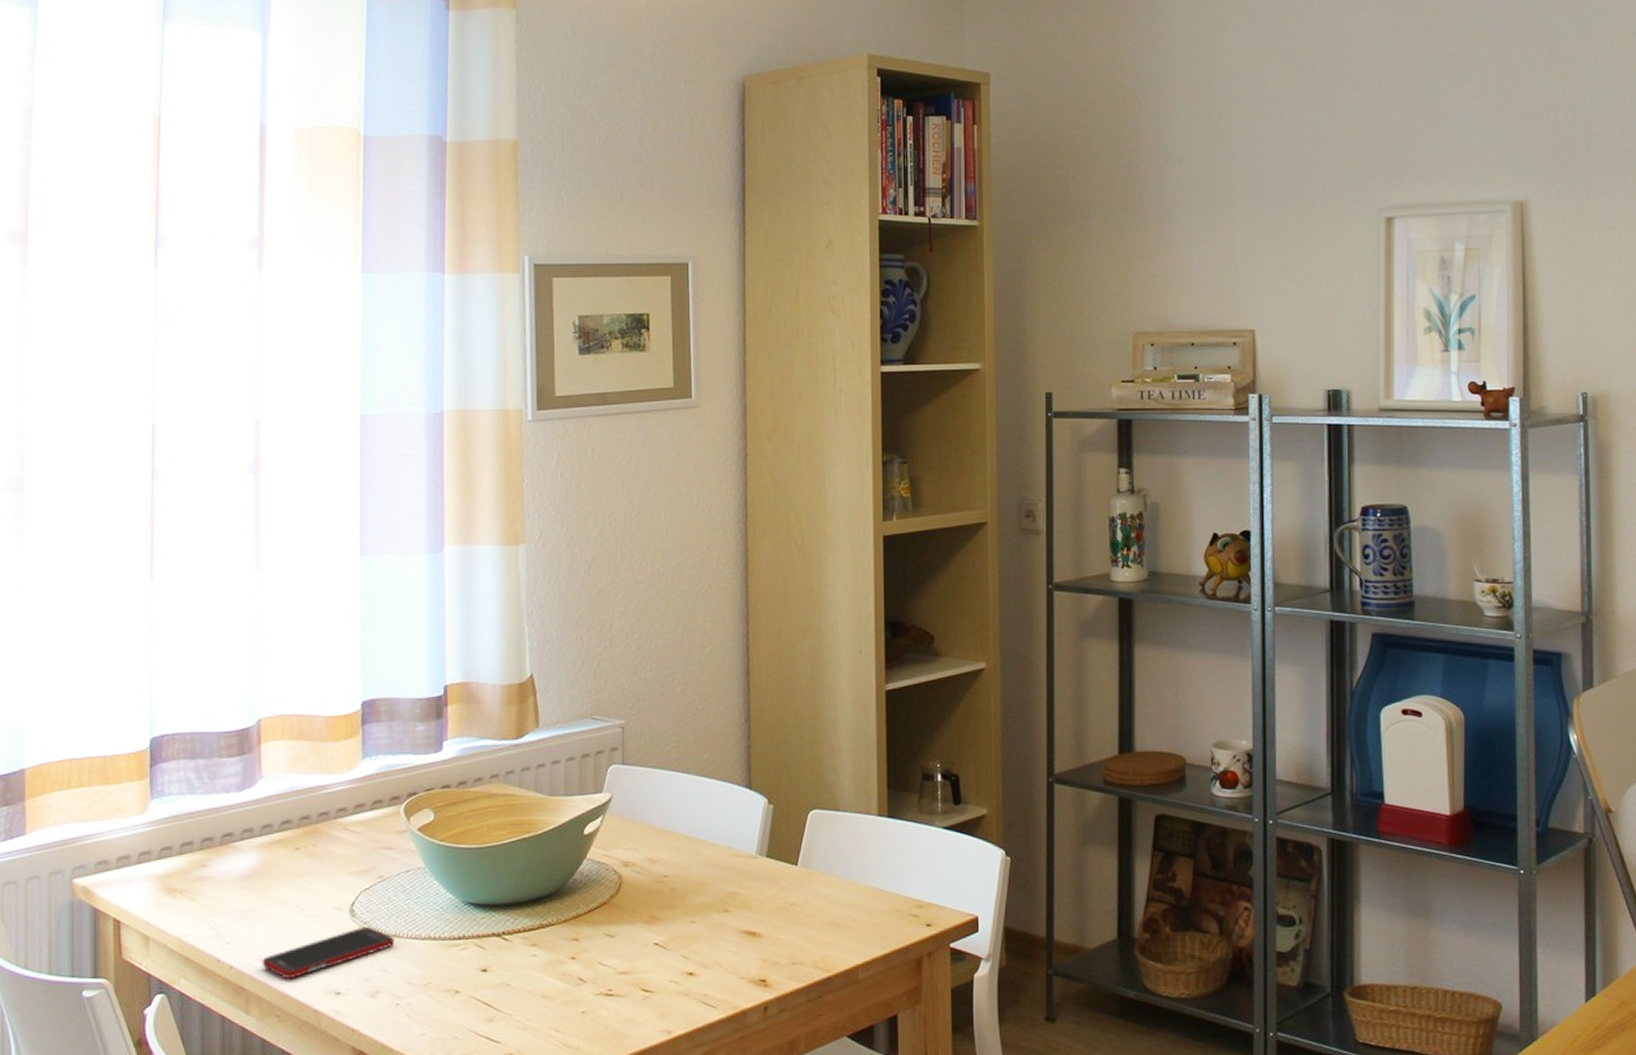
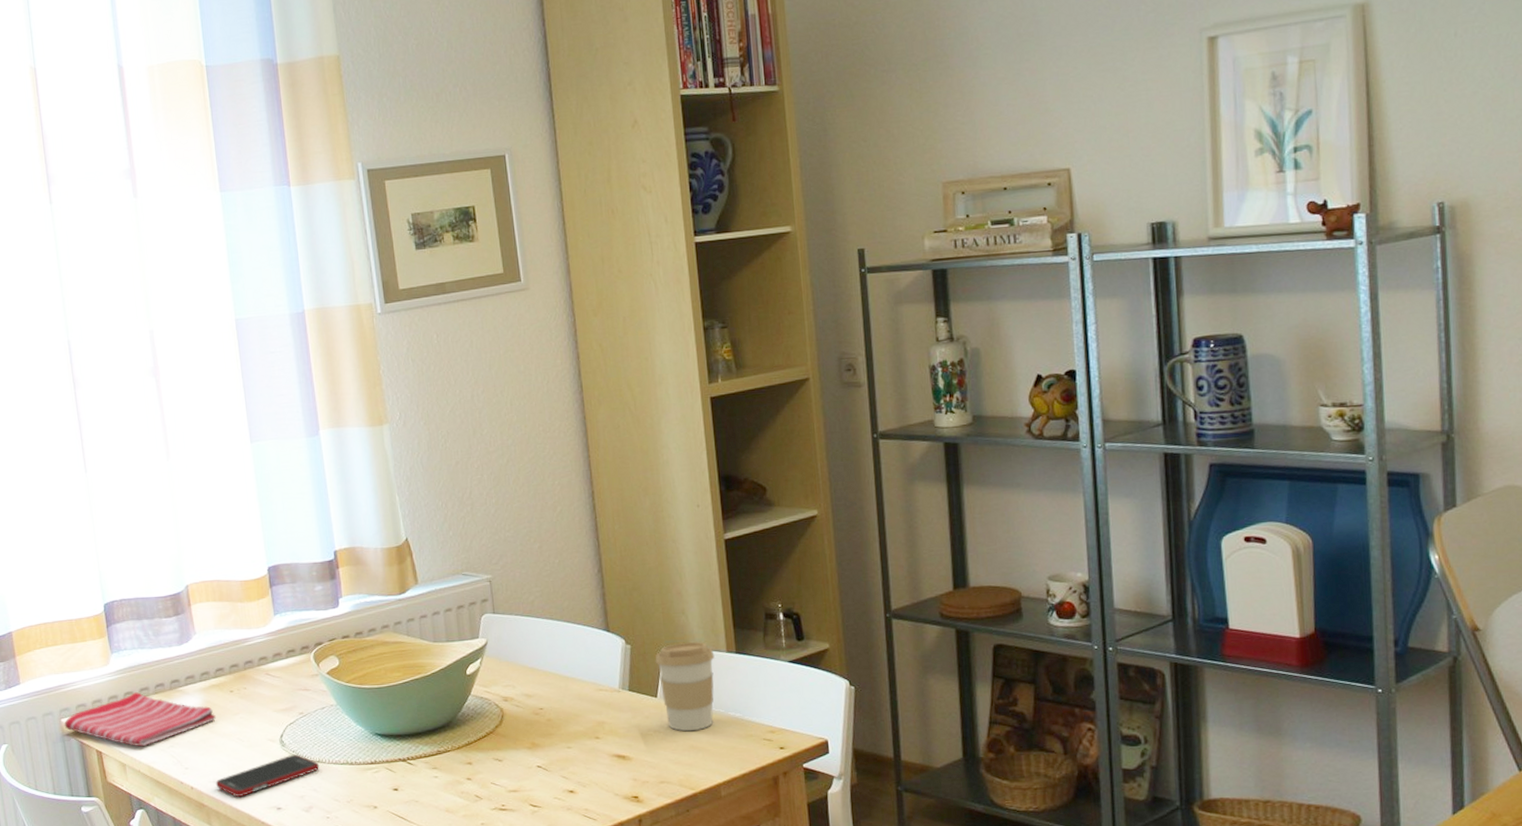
dish towel: none [75,847,273,916] -> present [64,692,216,747]
coffee cup: none [799,802,864,905] -> present [655,641,715,732]

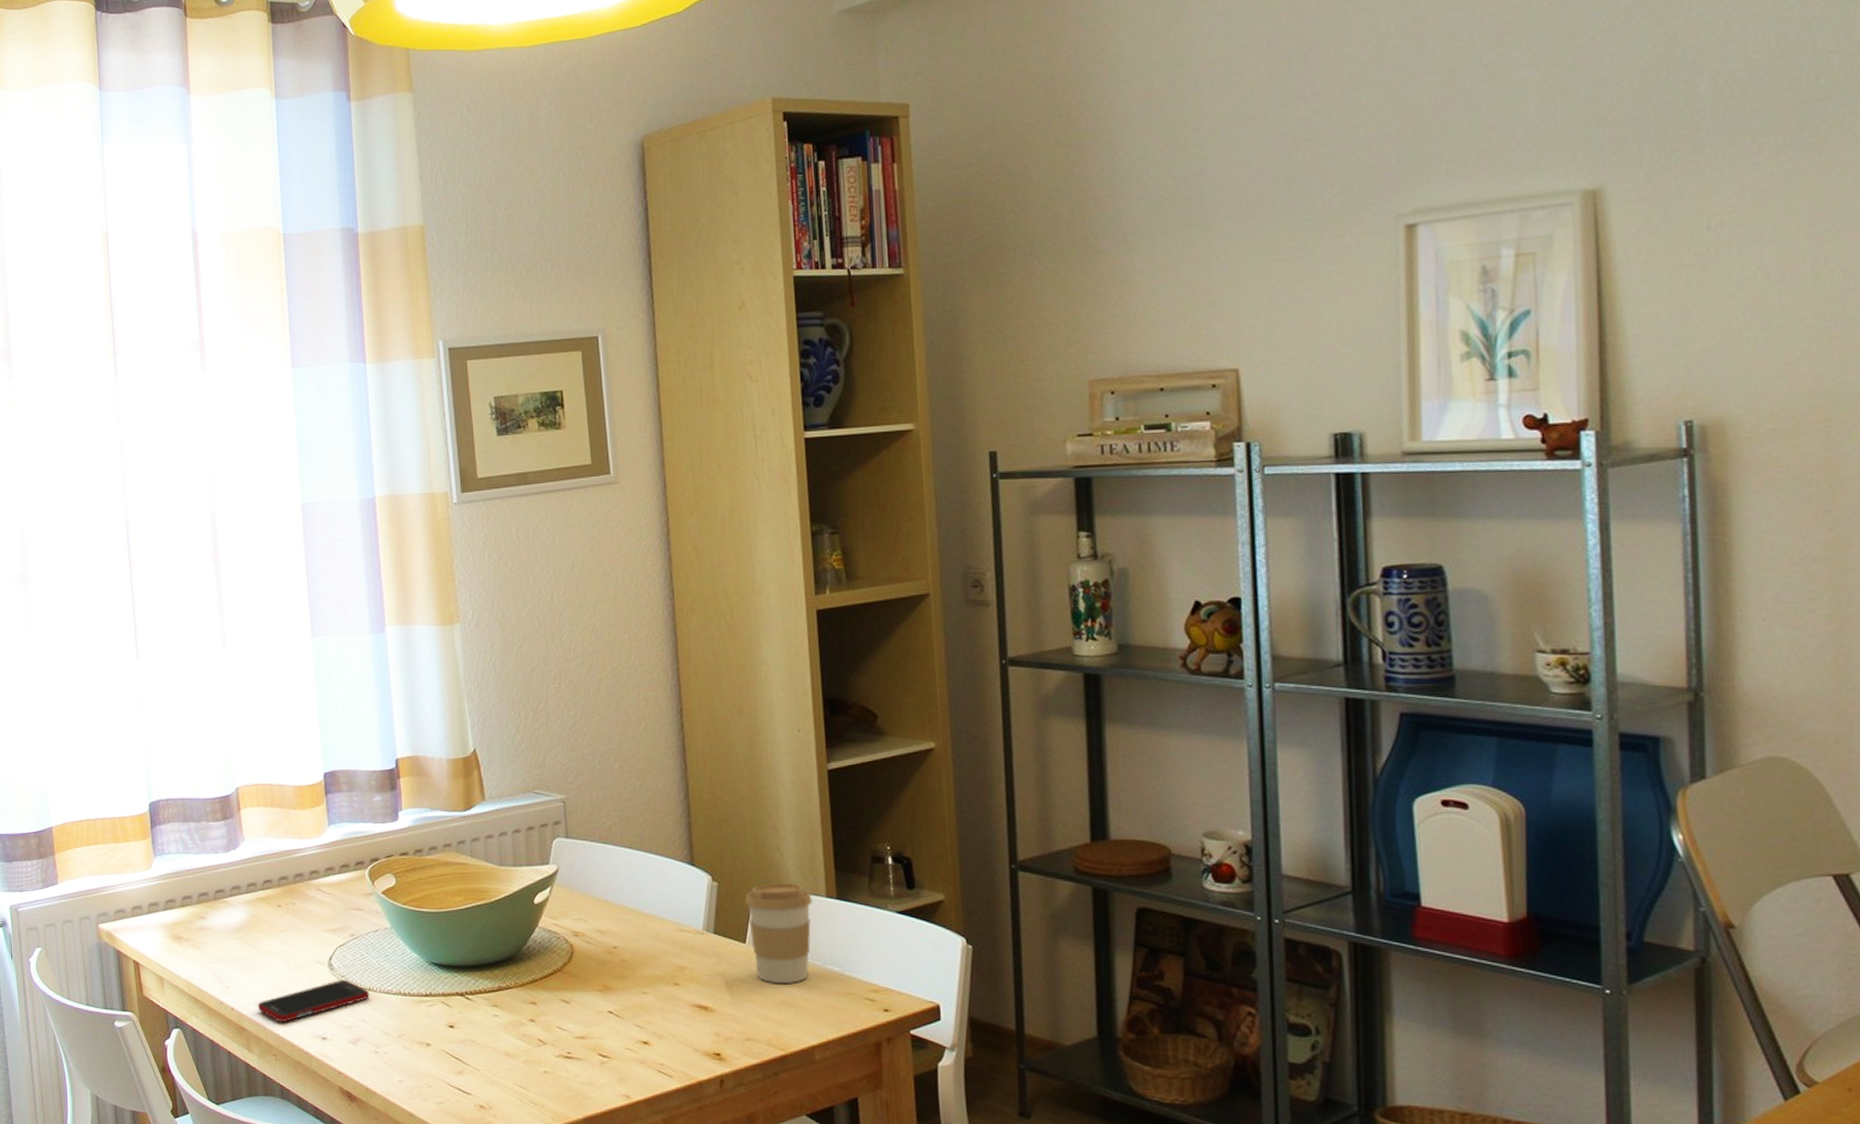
dish towel: present [64,692,216,747] -> none [101,900,261,960]

